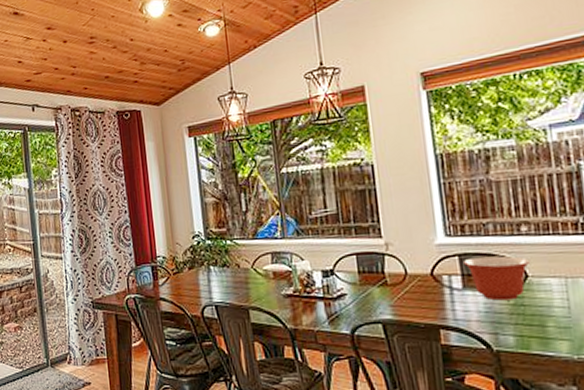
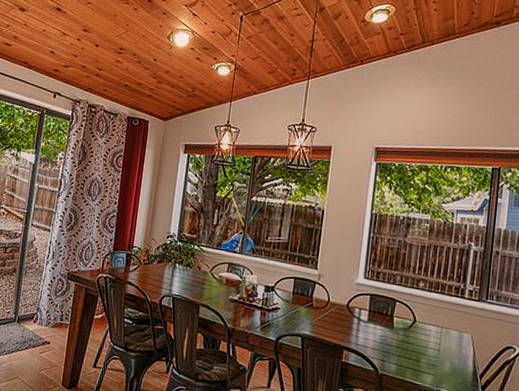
mixing bowl: present [464,255,531,301] -> none [373,298,421,337]

